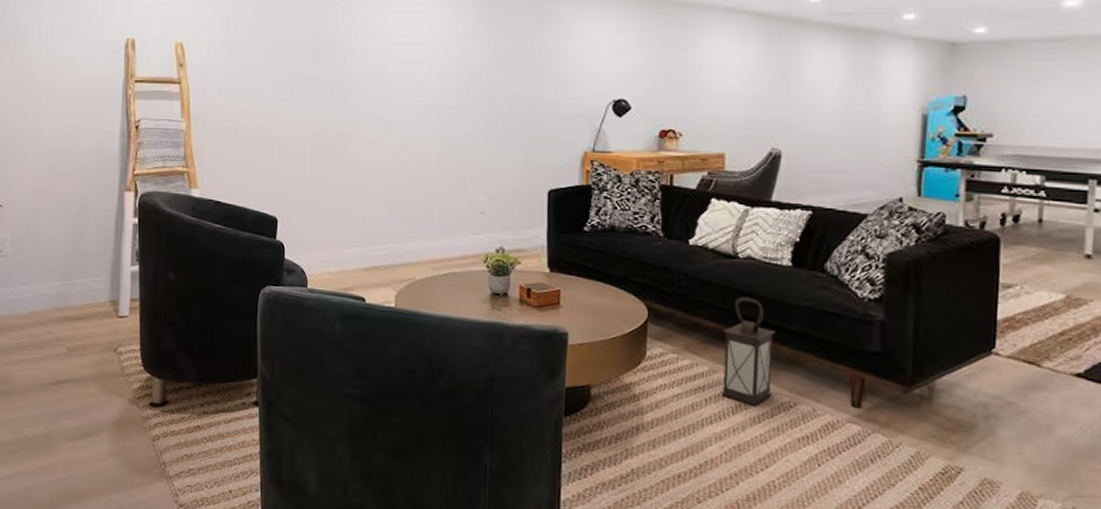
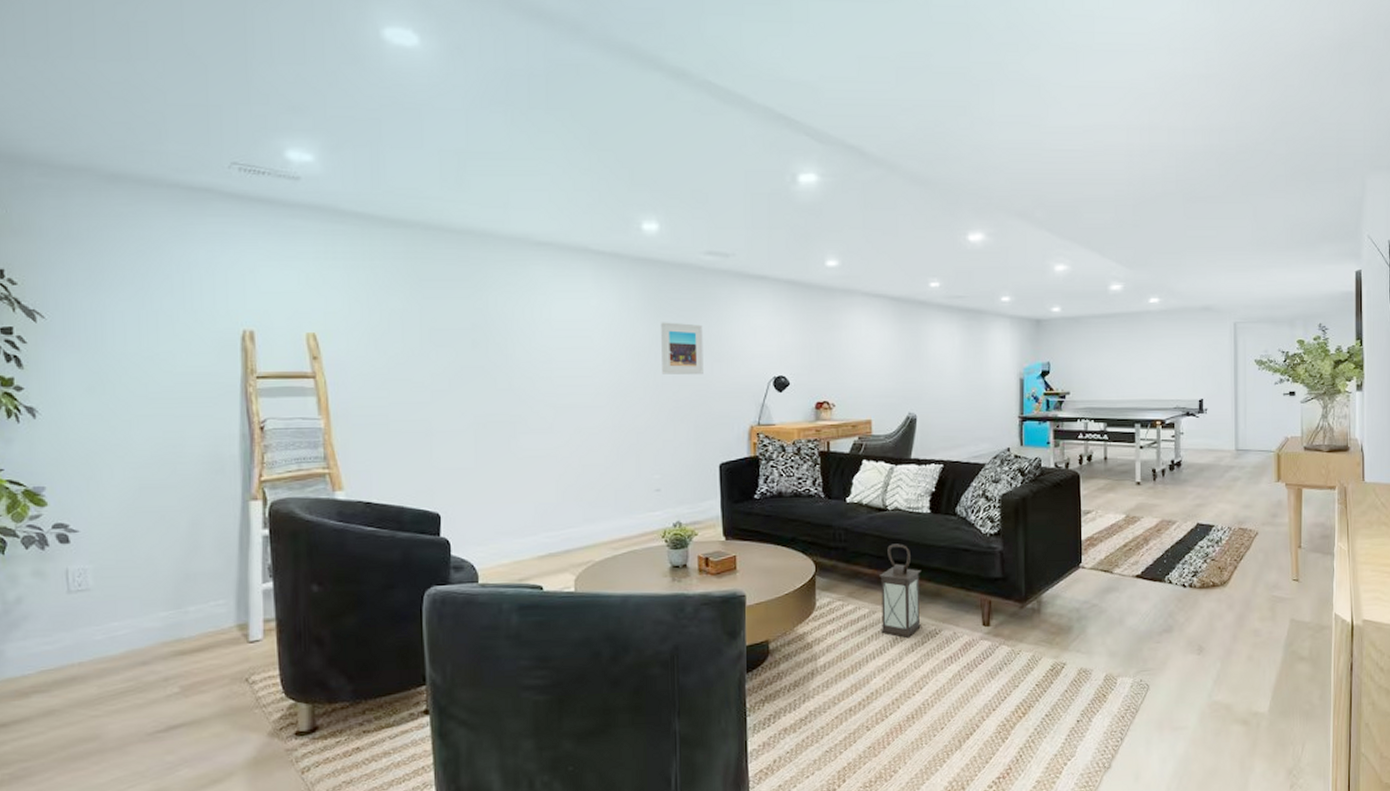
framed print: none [493,38,539,95] -> present [661,322,704,375]

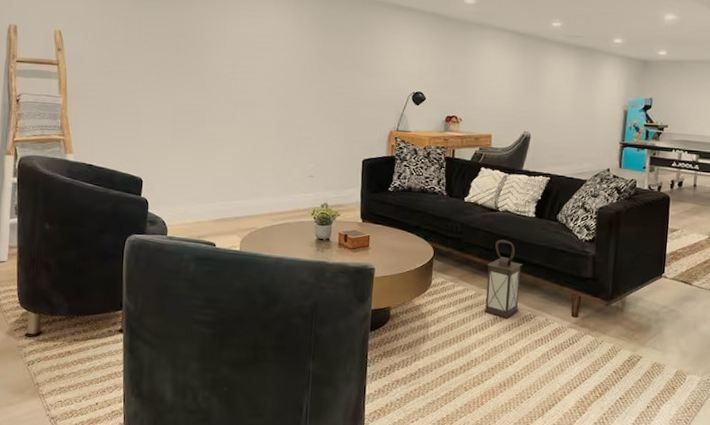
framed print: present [661,322,704,375] -> none [322,40,358,86]

